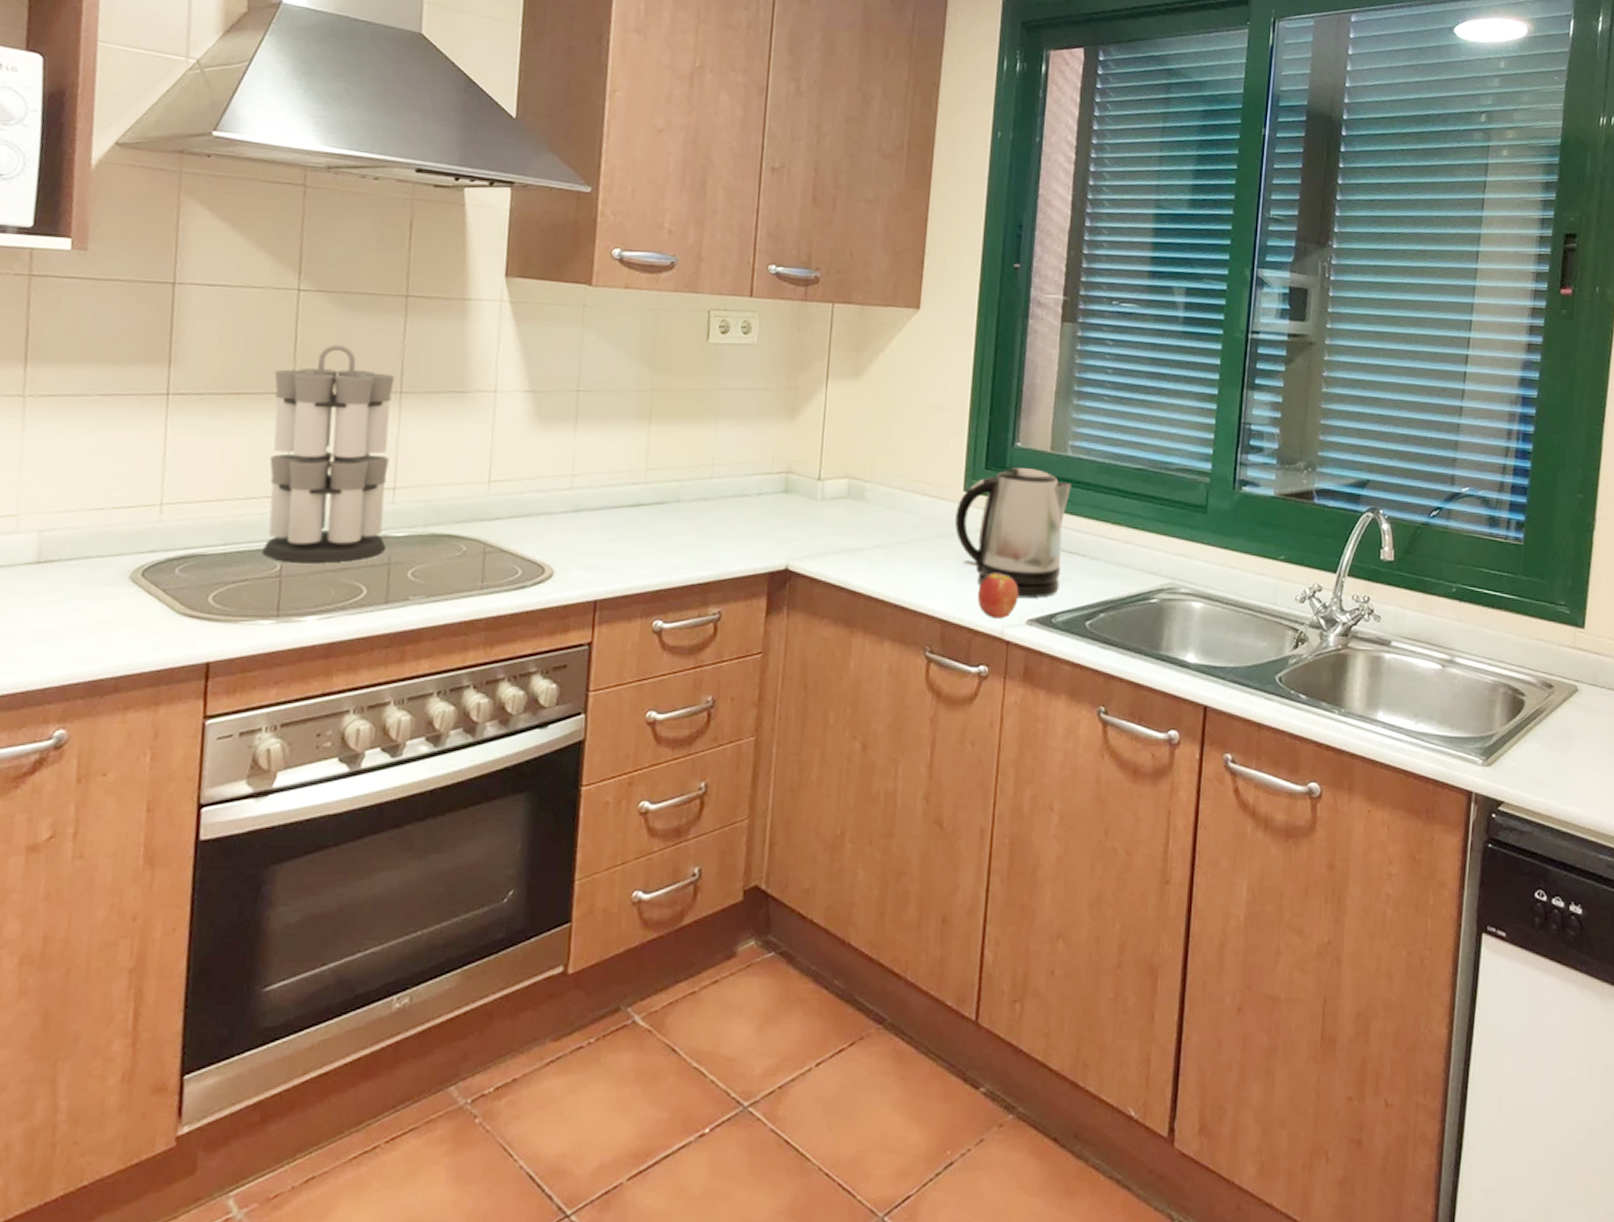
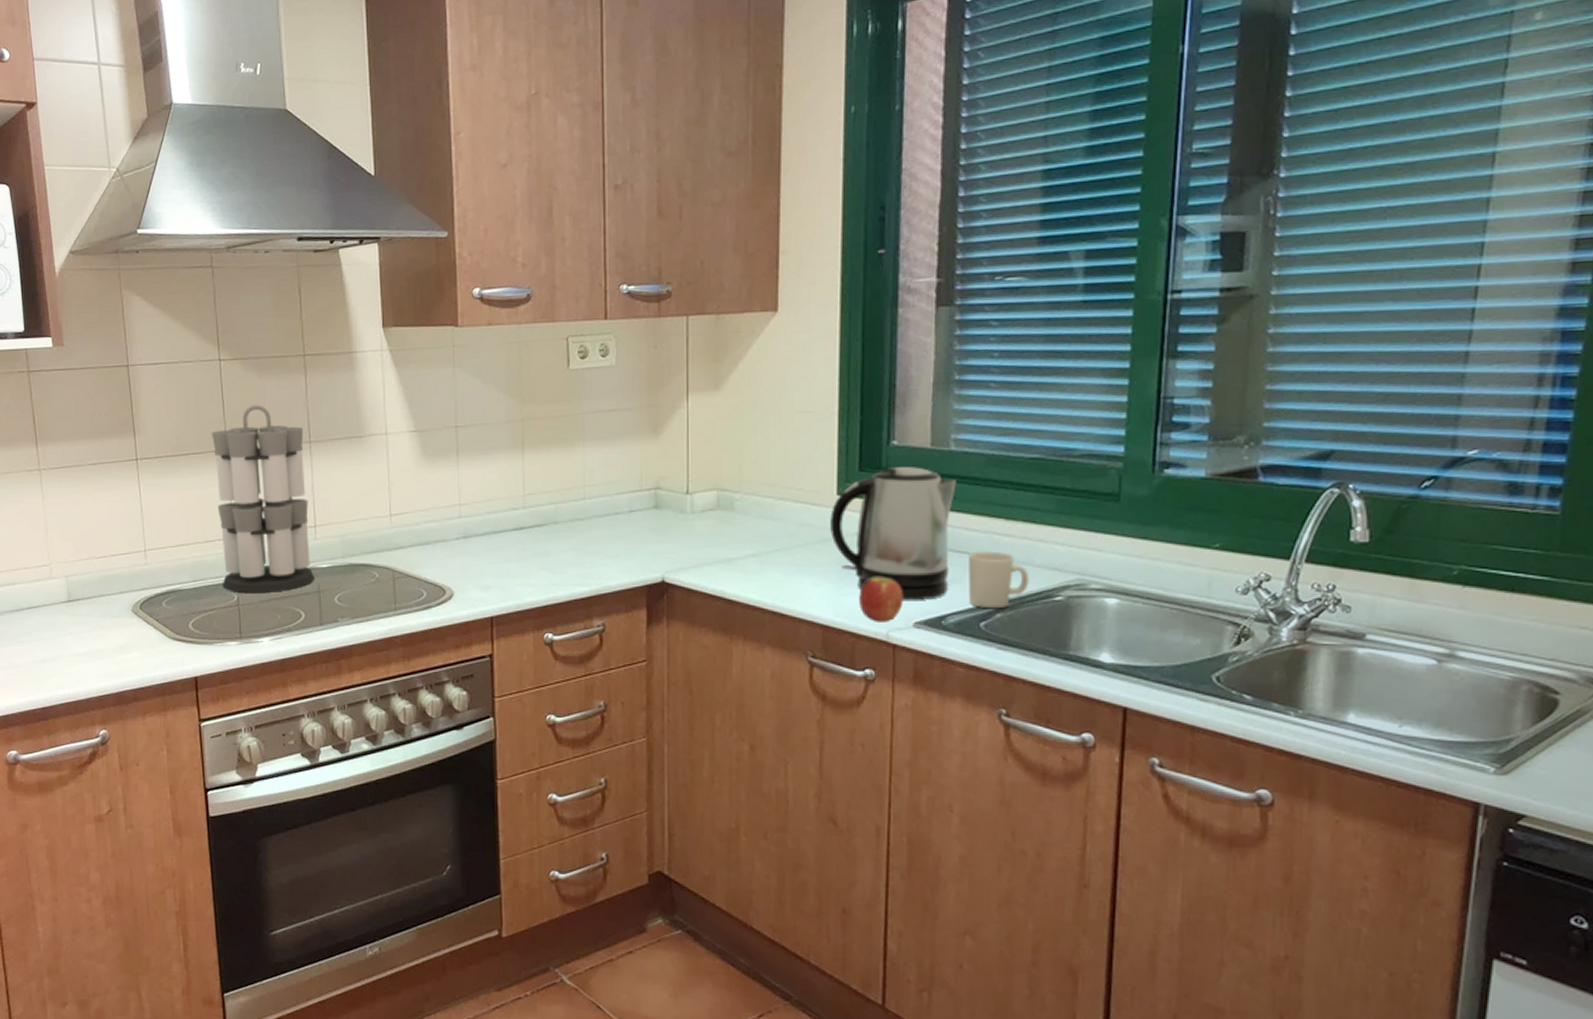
mug: none [1077,552,1130,609] -> present [969,551,1030,609]

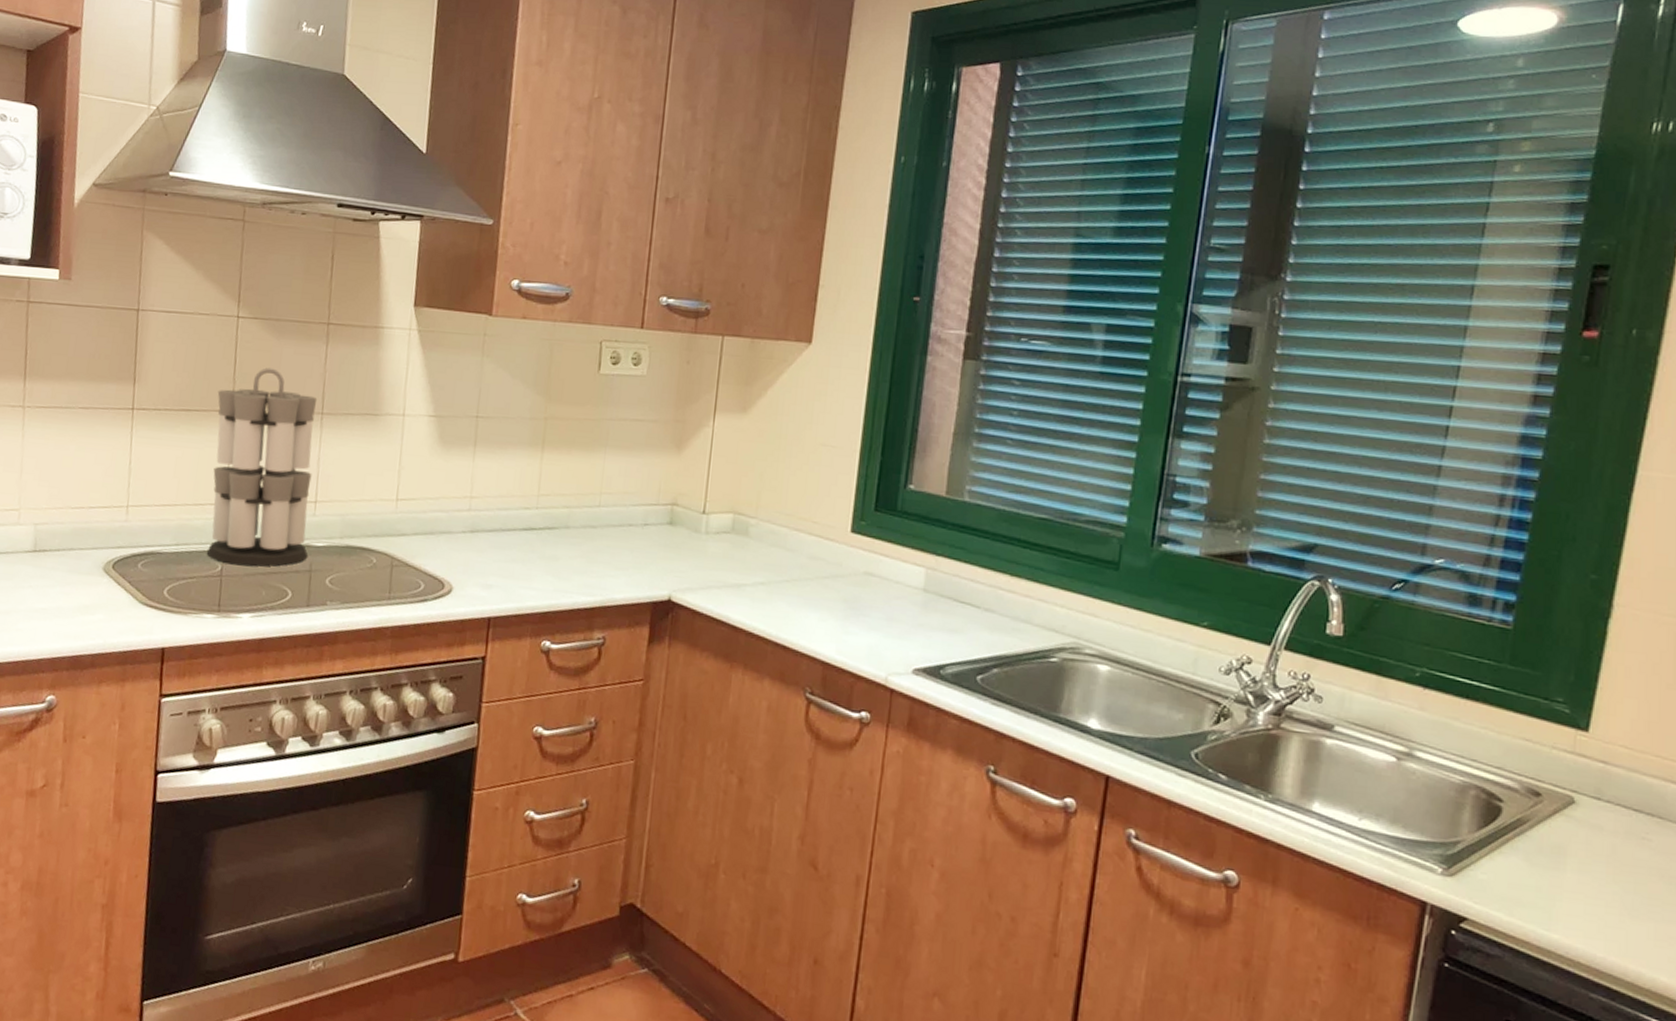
kettle: present [830,467,956,598] -> none [840,511,967,646]
fruit: present [859,577,903,622] -> none [862,618,906,666]
mug: present [969,551,1030,609] -> none [968,604,1028,664]

